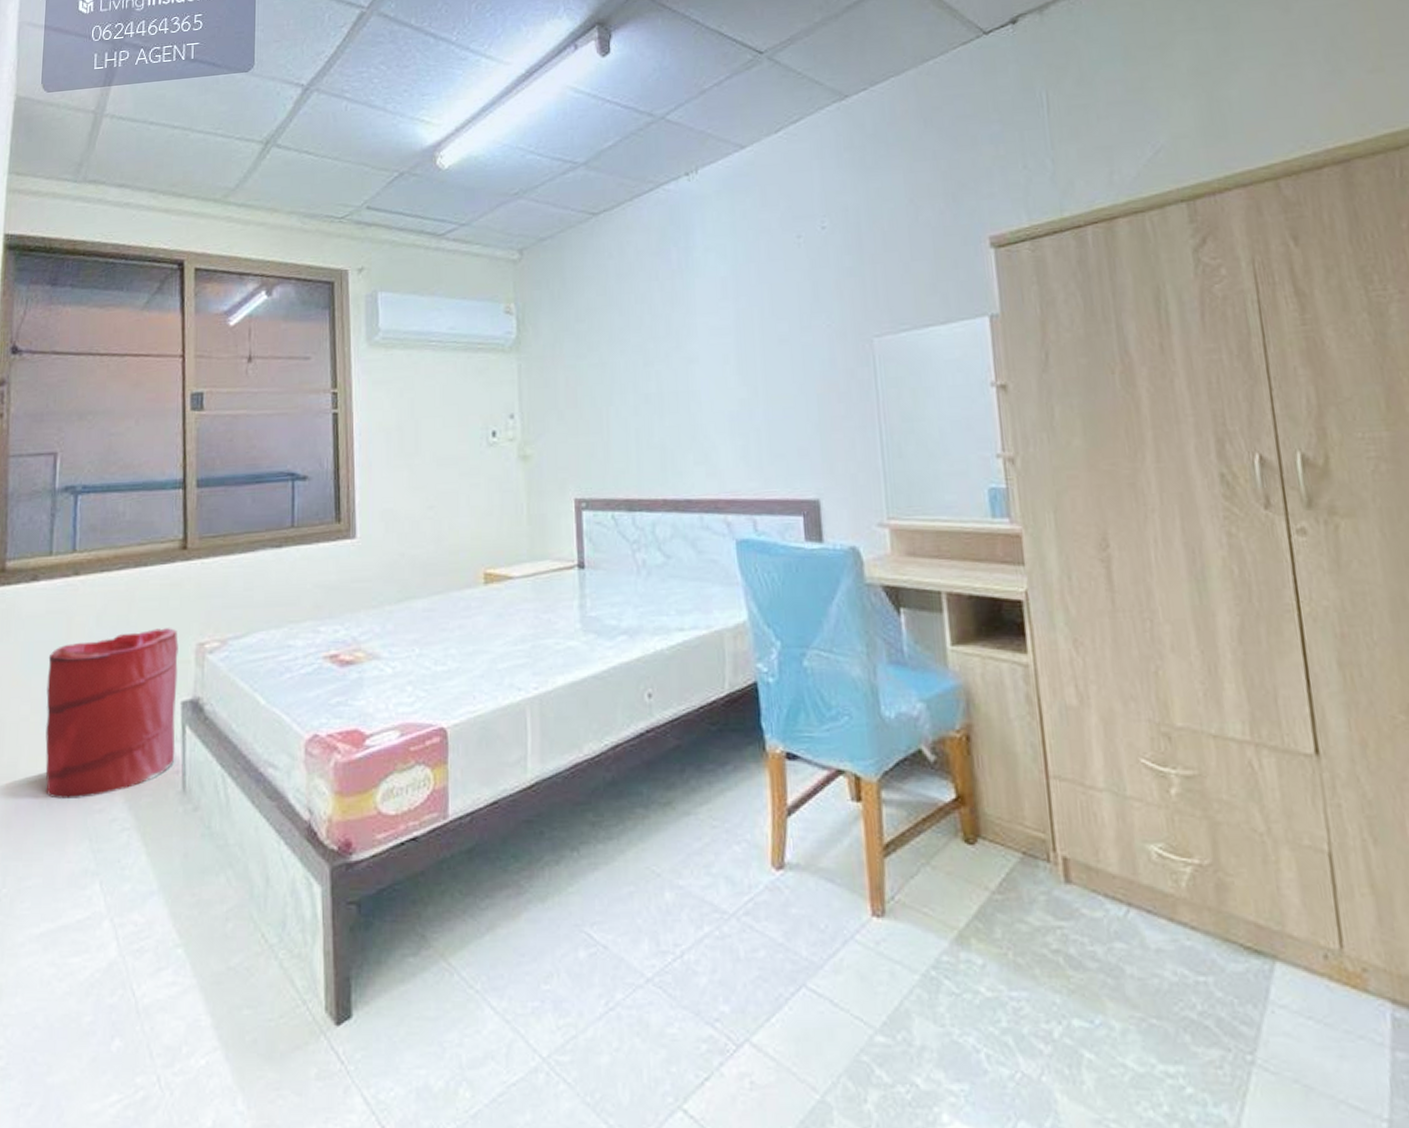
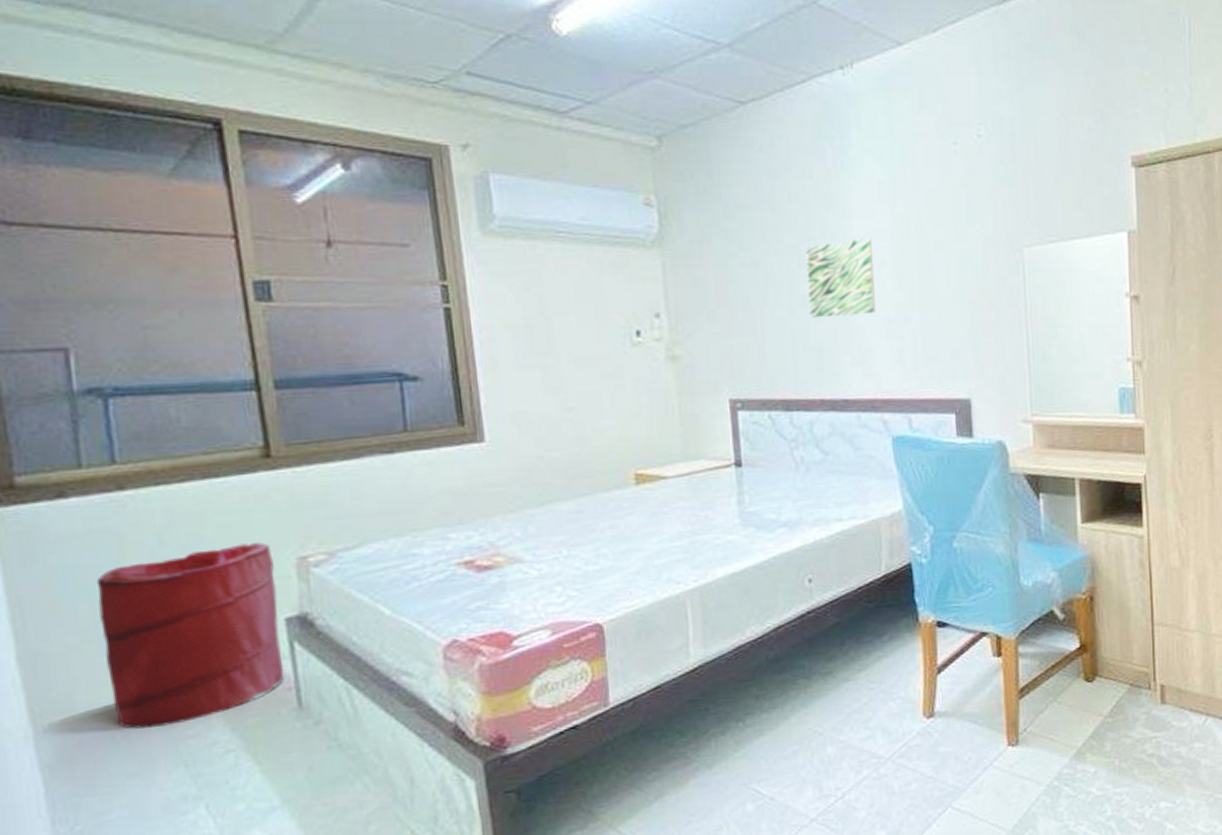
wall art: none [651,334,719,416] -> present [805,237,876,318]

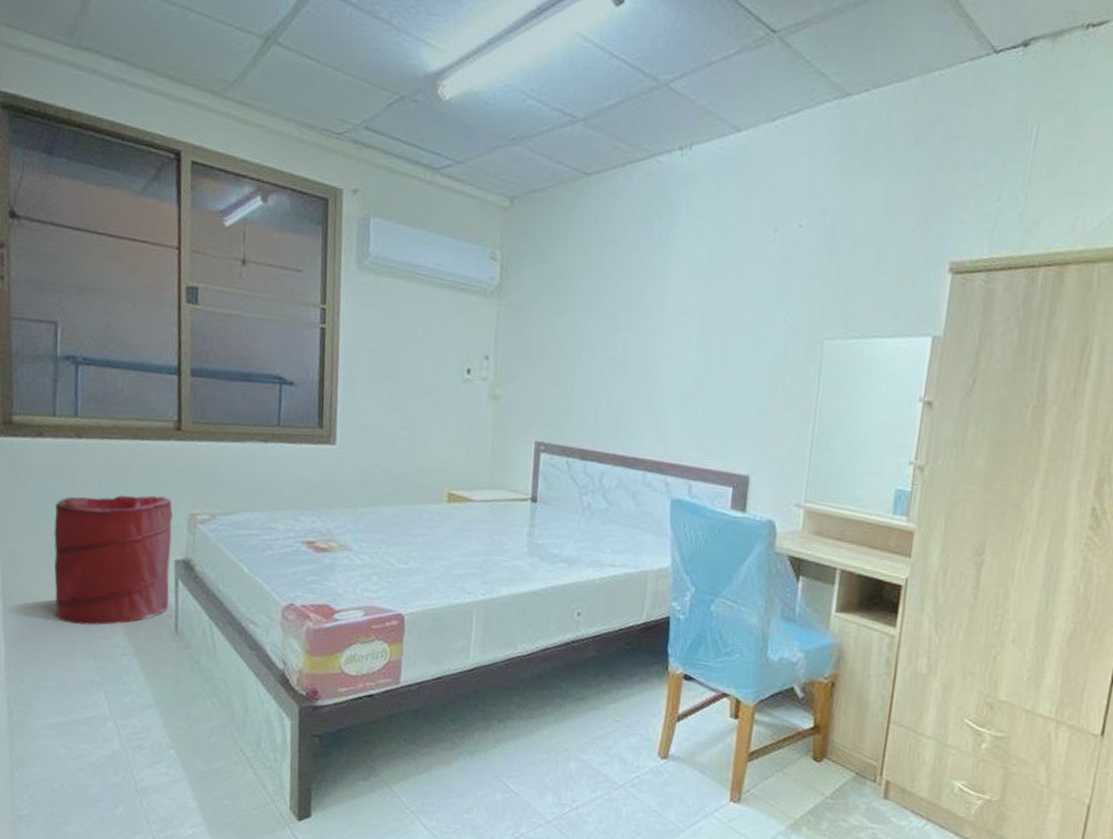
wall art: present [805,237,876,318] -> none [616,311,682,382]

